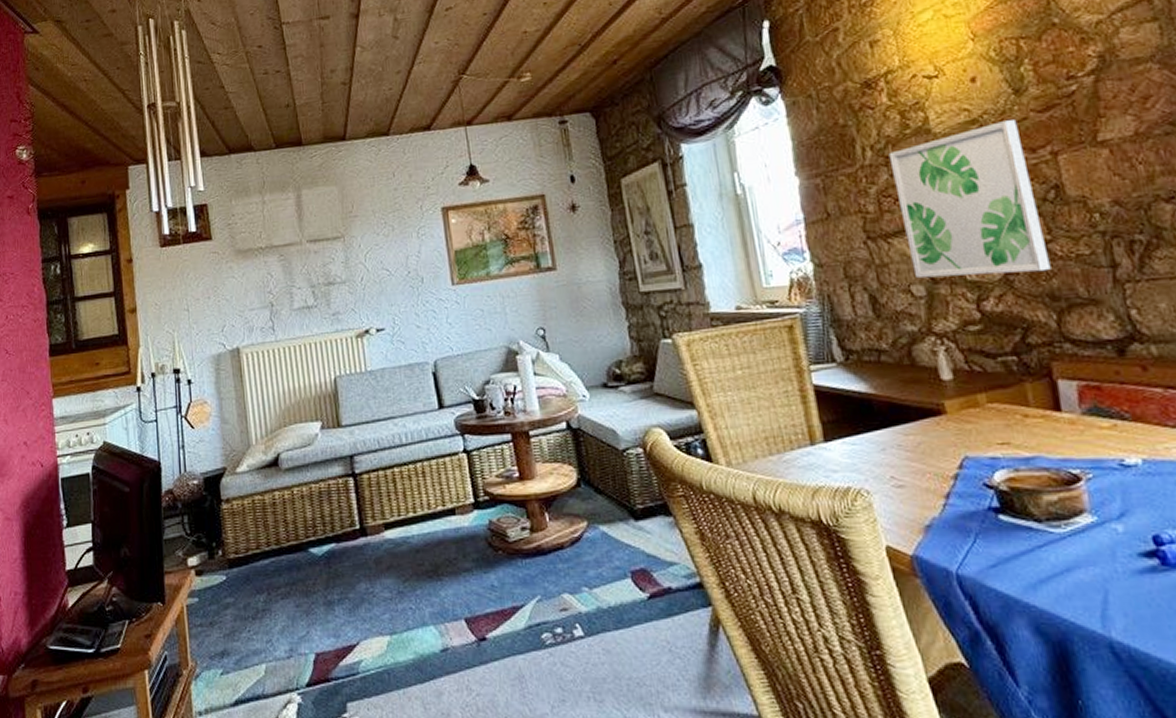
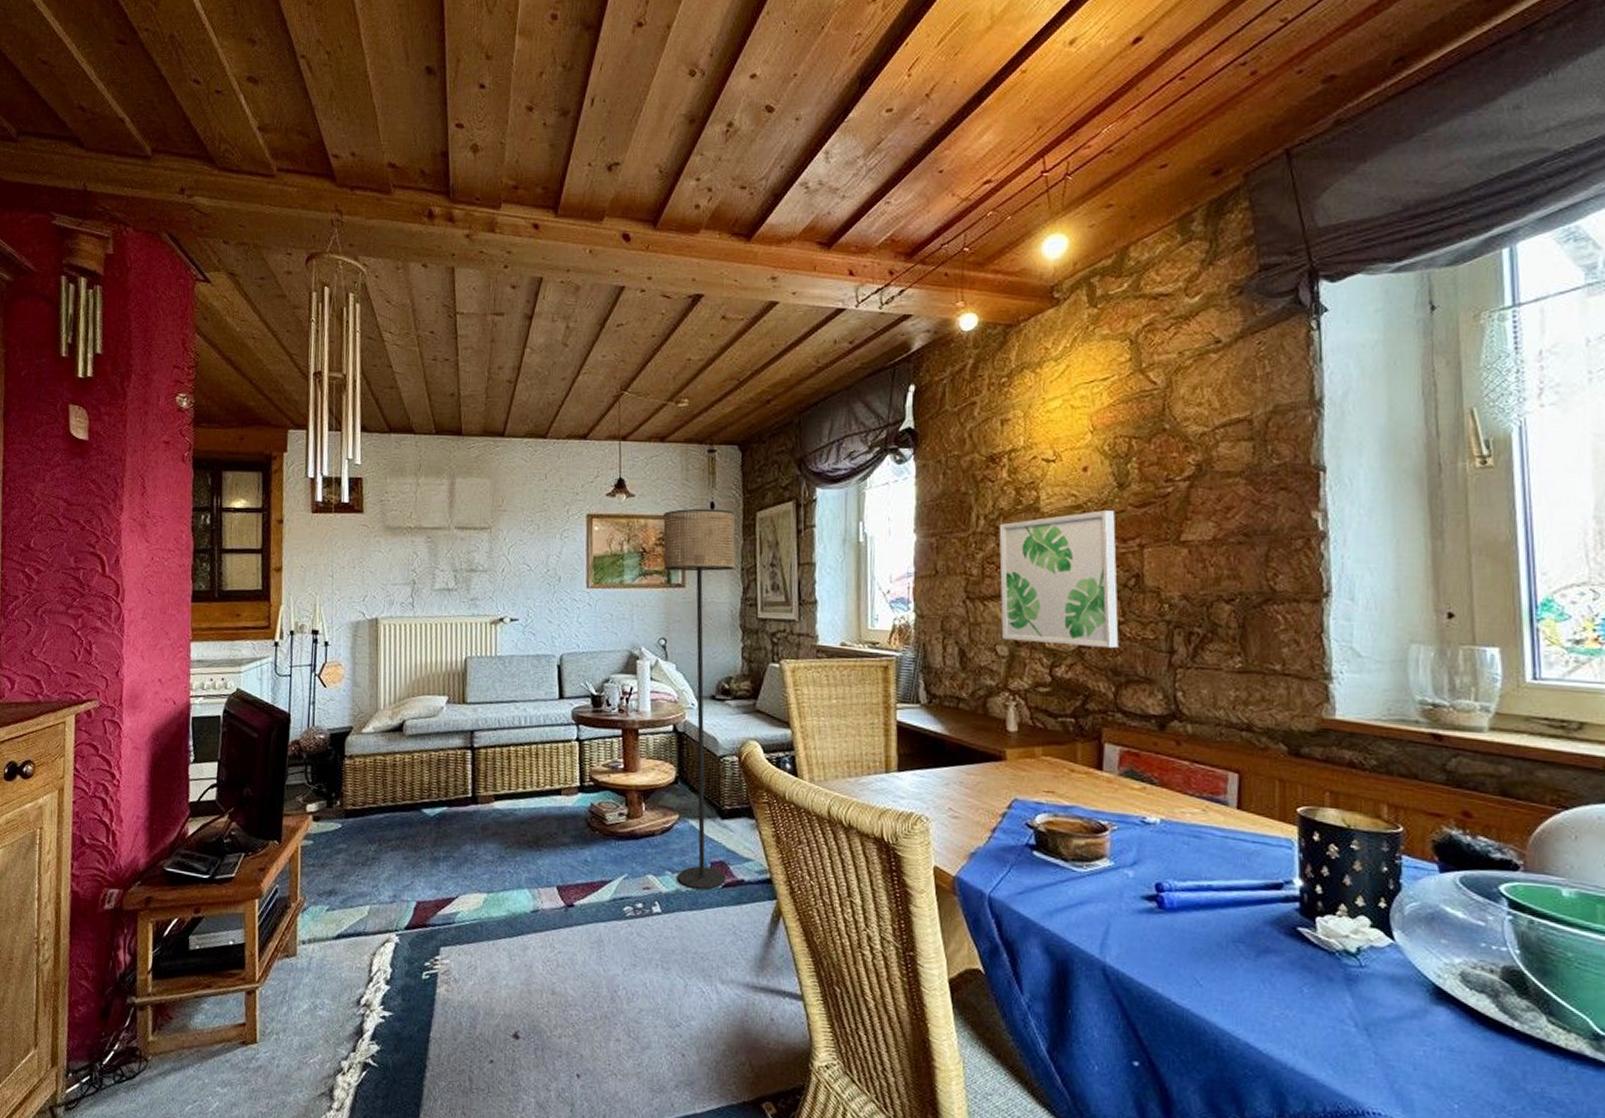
floor lamp: none [522,181,651,605] -> present [663,508,736,890]

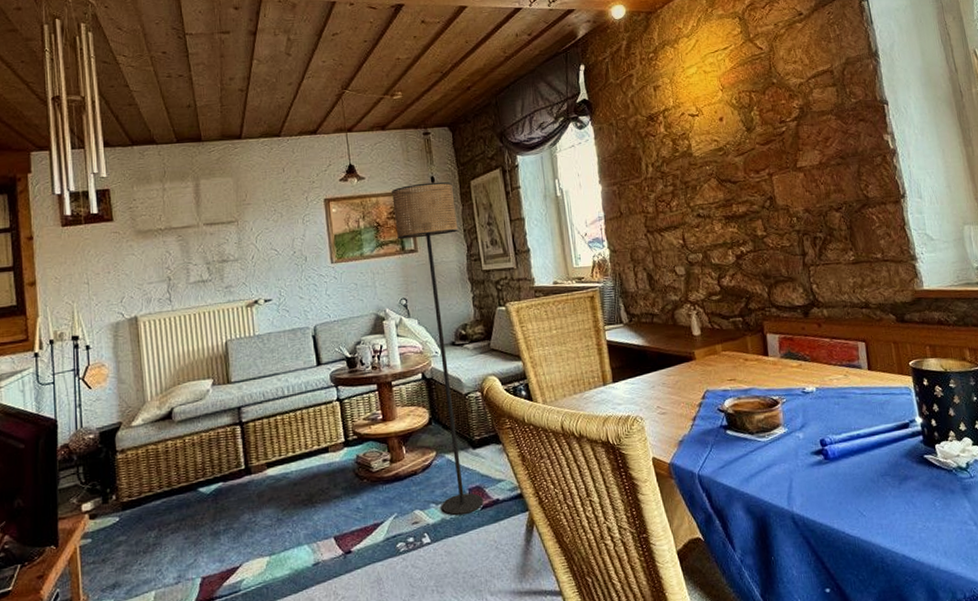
wall art: present [999,510,1119,649] -> none [664,149,766,262]

